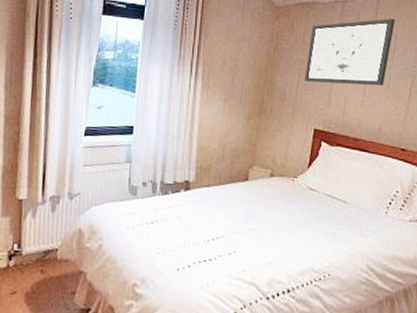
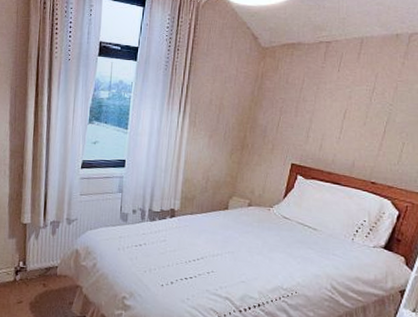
wall art: present [305,18,395,86] -> none [286,58,377,124]

